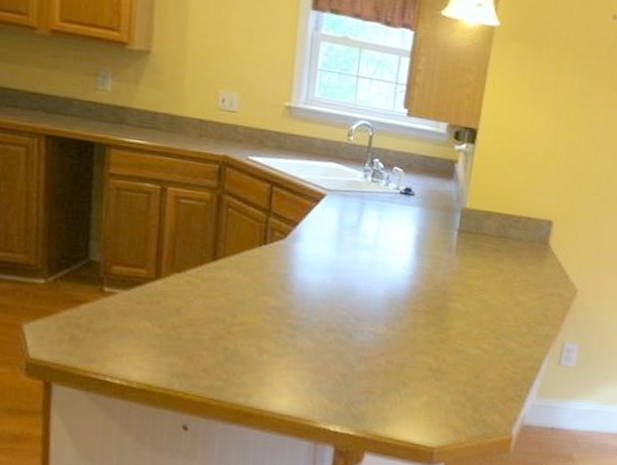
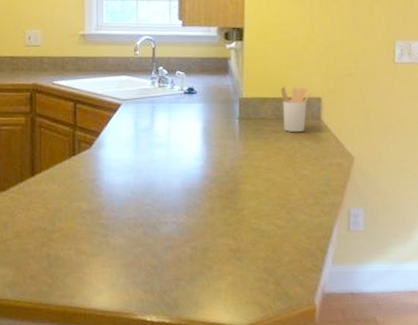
utensil holder: none [506,202,543,256] -> present [280,86,312,133]

